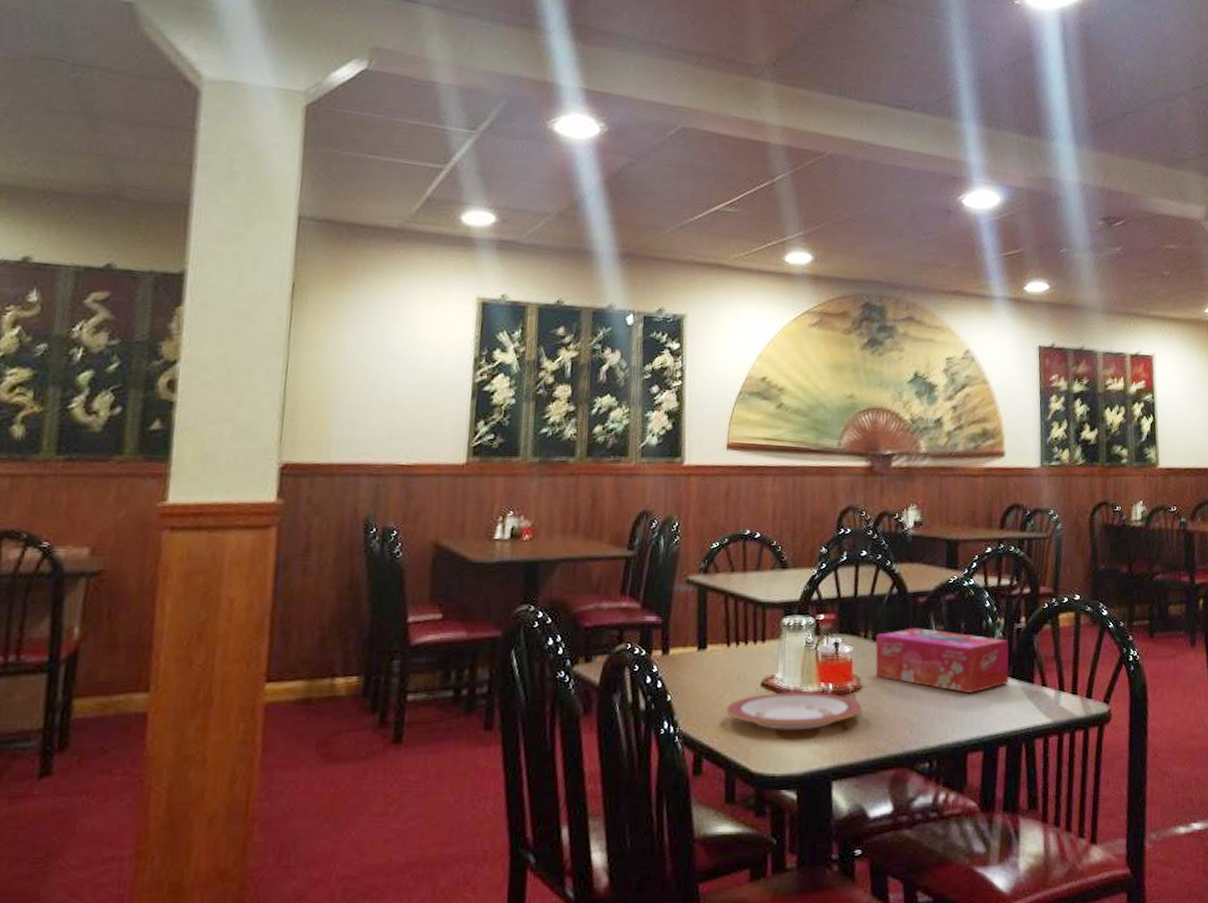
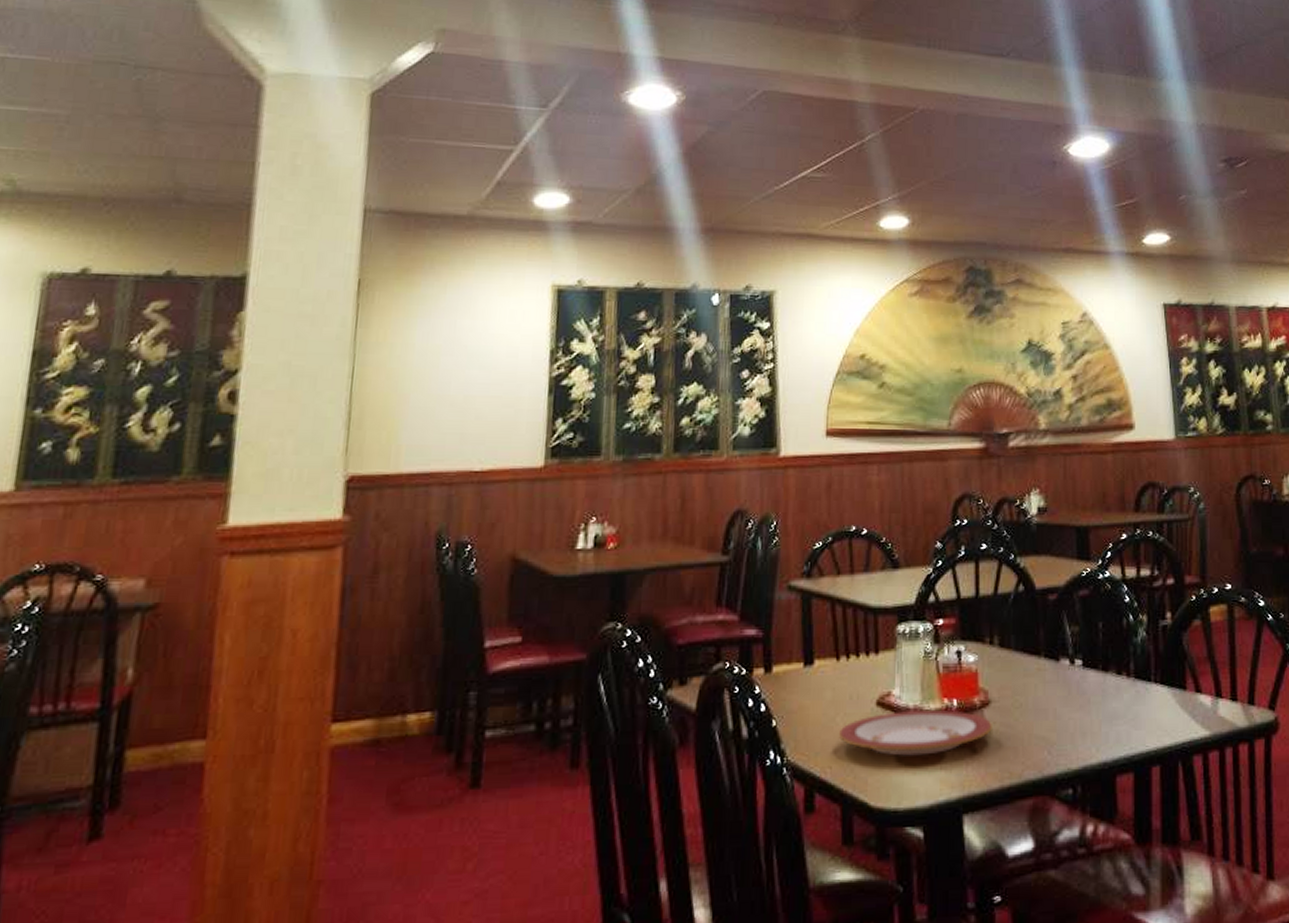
tissue box: present [875,628,1009,693] -> none [1002,630,1157,704]

